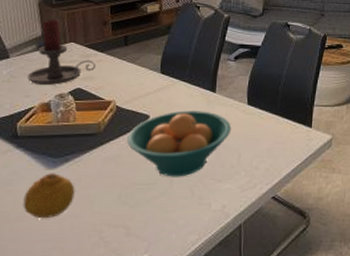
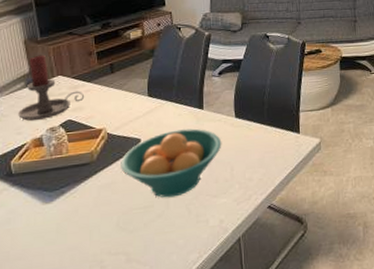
fruit: present [23,173,75,219] -> none [22,207,73,255]

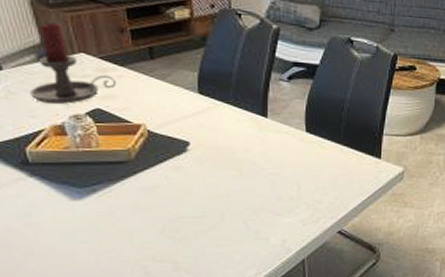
fruit bowl: present [121,128,222,198] -> none [165,137,289,210]

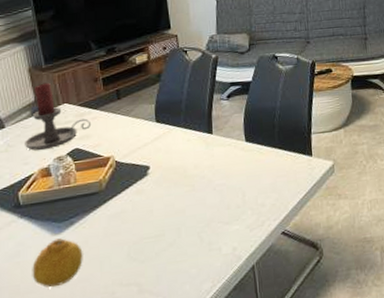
fruit: none [47,205,109,254] -> present [32,238,83,288]

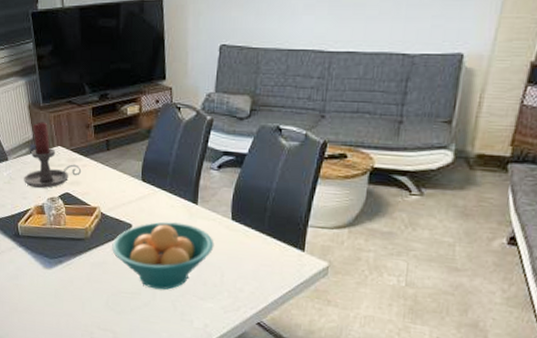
fruit: present [32,238,83,288] -> none [27,272,69,314]
fruit bowl: none [130,154,233,226] -> present [112,221,215,290]

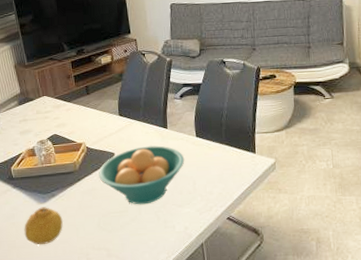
candle holder: present [24,121,82,188] -> none [14,77,66,134]
fruit: none [27,272,69,314] -> present [24,207,63,245]

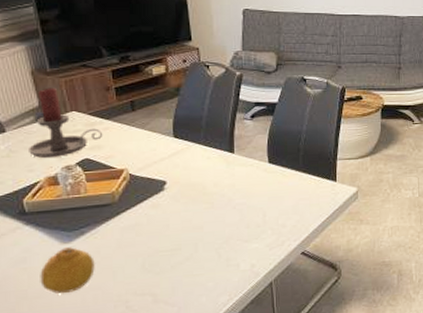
candle holder: none [14,77,66,134] -> present [29,87,103,158]
fruit bowl: present [99,145,185,205] -> none [145,172,254,242]

